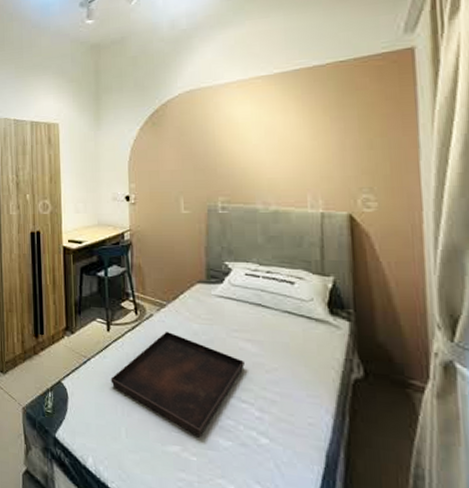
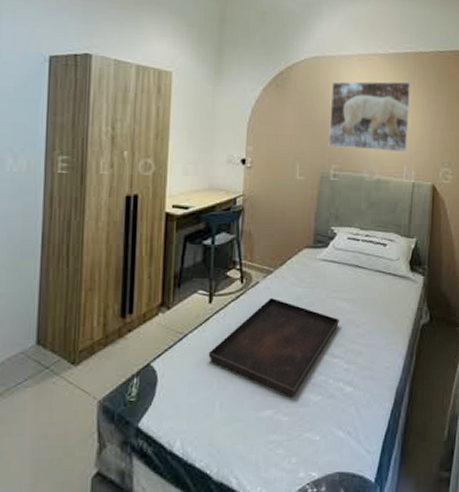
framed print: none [210,101,310,180] -> present [328,81,411,153]

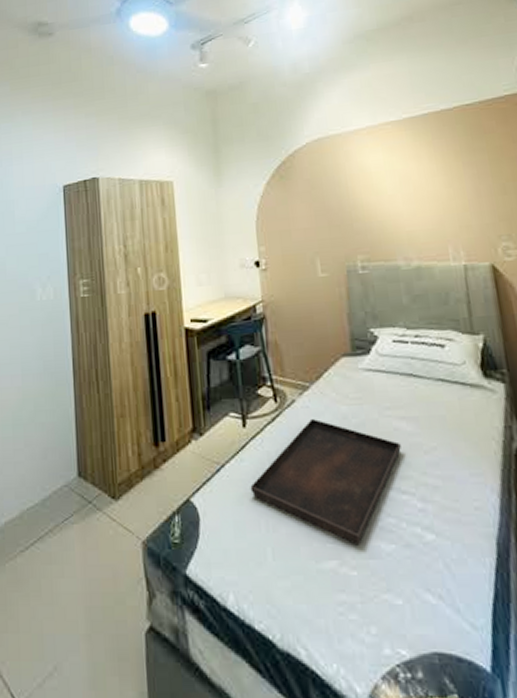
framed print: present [328,81,411,153] -> none [342,146,449,235]

